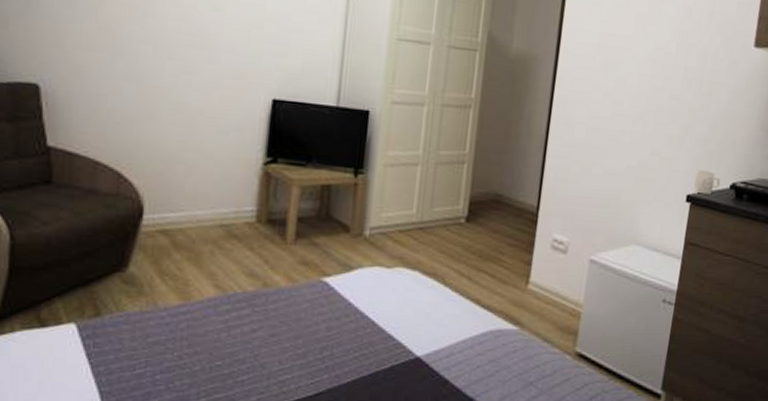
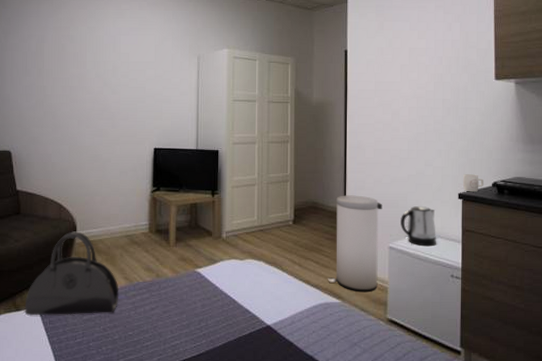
handbag: none [54,214,206,336] -> present [24,231,119,316]
pedal bin: none [503,187,589,318] -> present [327,195,383,293]
kettle: none [608,207,654,262] -> present [400,205,436,247]

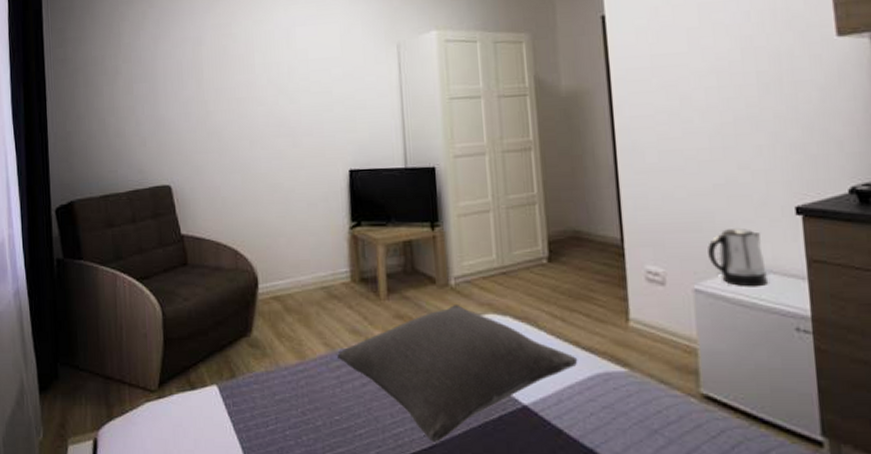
handbag: present [24,231,119,316] -> none [201,284,319,396]
pillow: none [134,252,308,351] -> present [337,305,578,442]
pedal bin: present [327,195,383,293] -> none [604,217,682,357]
mug: present [462,174,483,192] -> none [799,177,835,204]

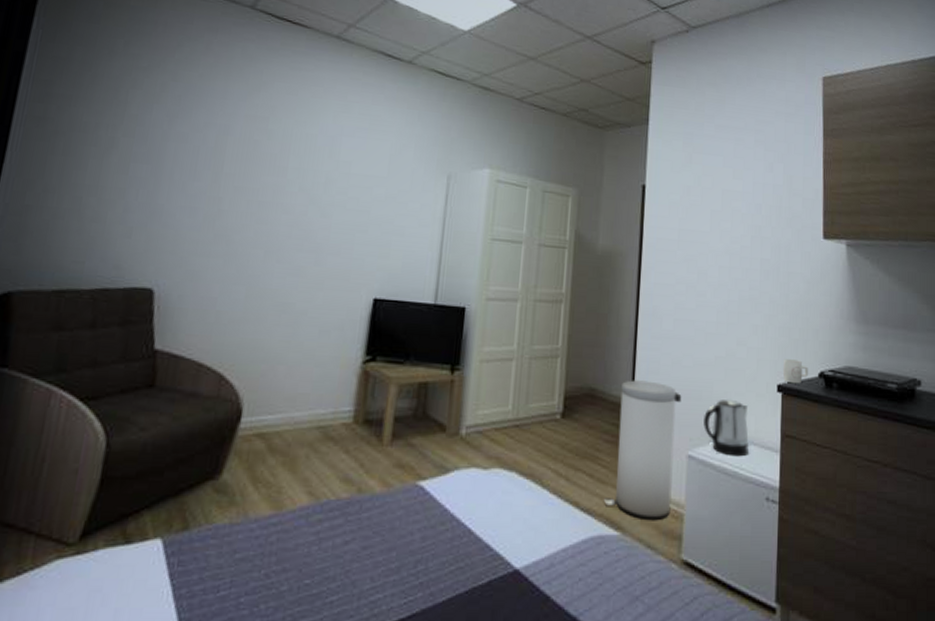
pillow: present [337,305,578,442] -> none [321,456,575,611]
pedal bin: none [604,217,682,357] -> present [603,380,682,521]
mug: none [799,177,835,204] -> present [782,359,808,384]

